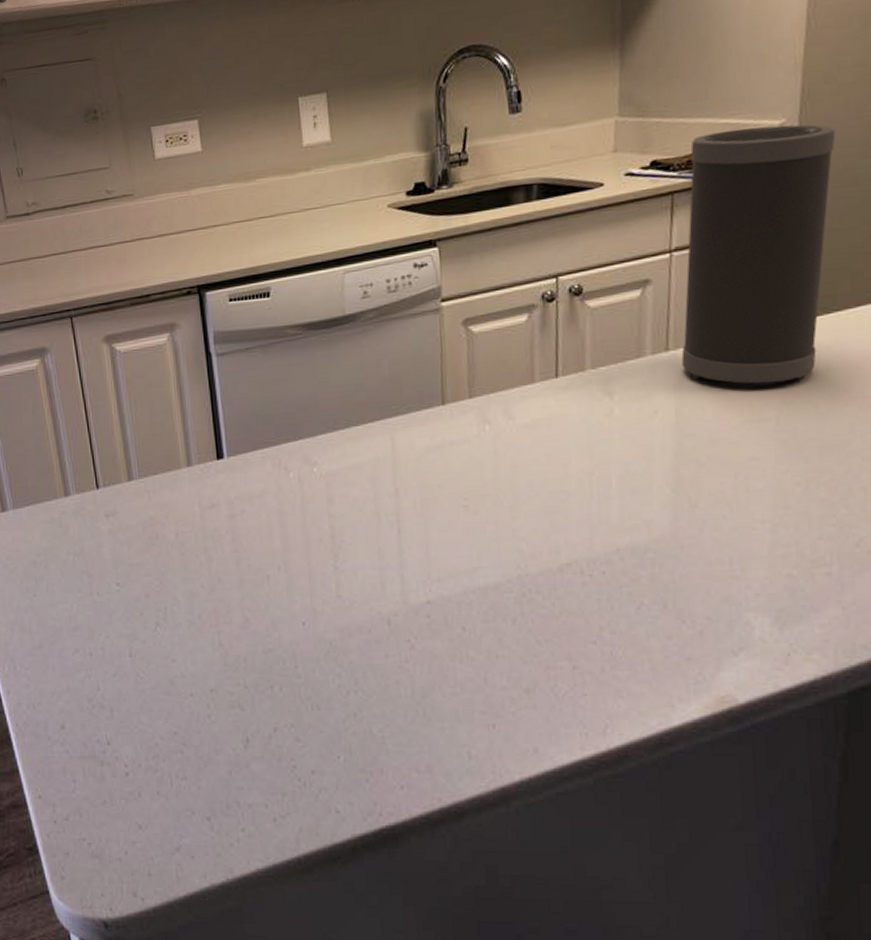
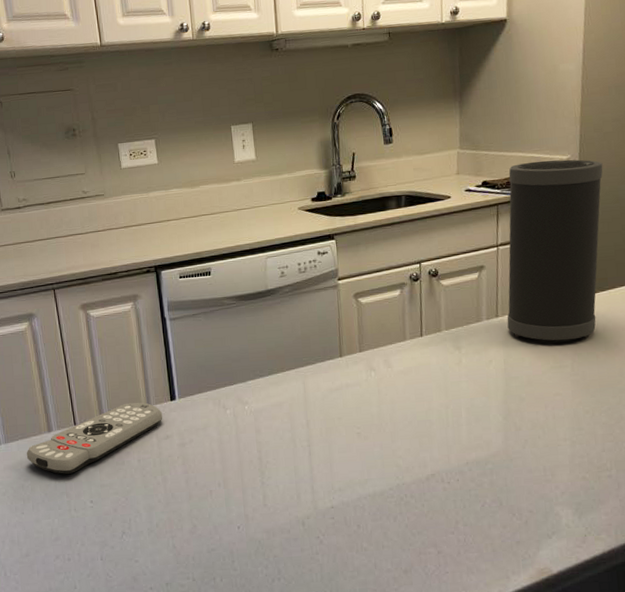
remote control: none [38,460,207,549] -> present [26,402,163,474]

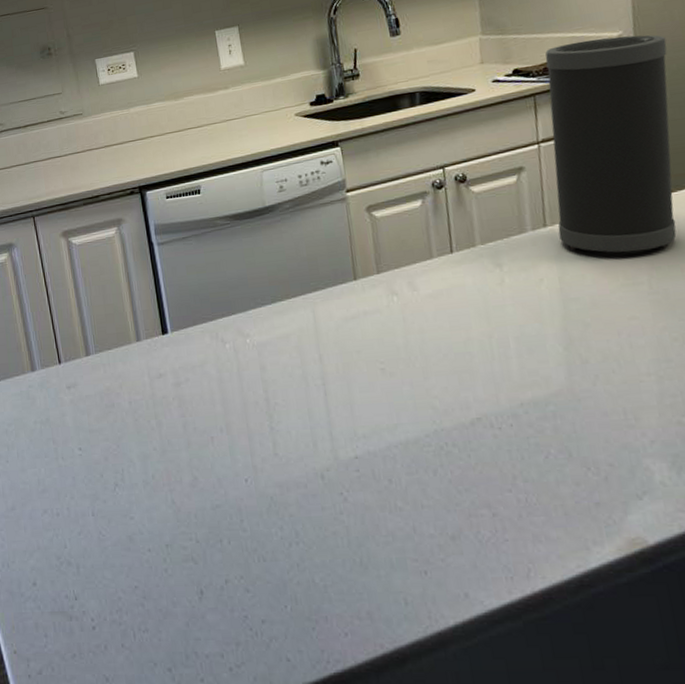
remote control: present [26,402,163,474] -> none [9,337,155,418]

